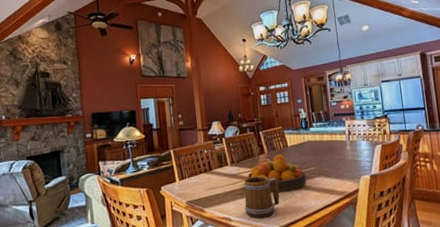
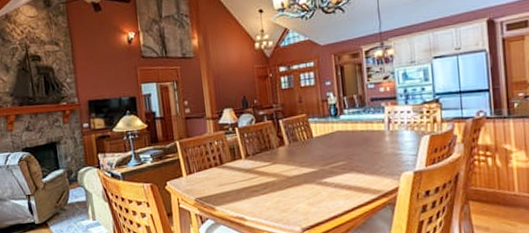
mug: present [244,176,280,219] -> none [260,171,302,219]
fruit bowl: present [247,154,307,192] -> none [264,146,335,189]

